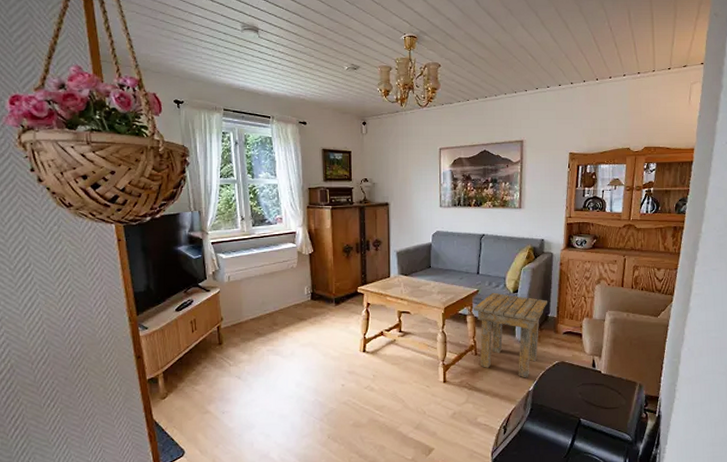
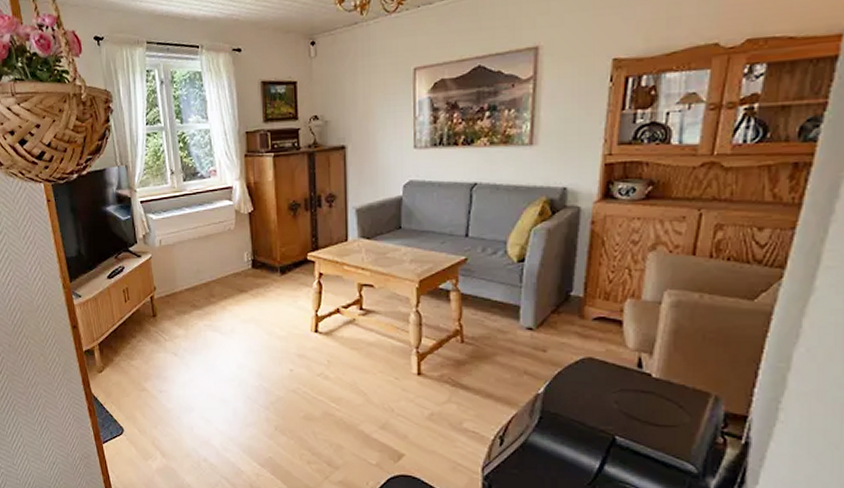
side table: present [474,292,548,378] -> none [460,261,571,377]

